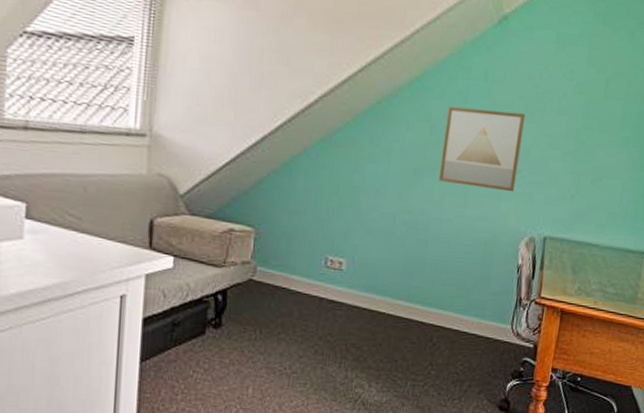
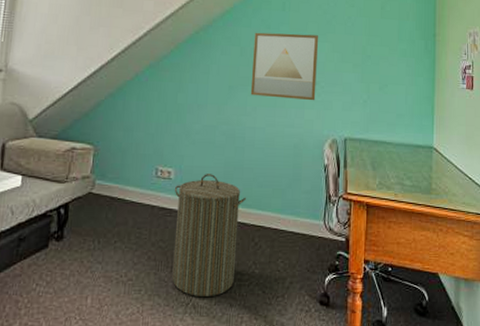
laundry hamper: none [340,267,427,395] -> present [172,174,247,298]

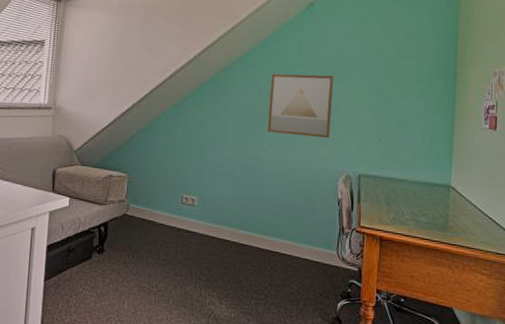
laundry hamper: present [172,174,247,298] -> none [196,202,264,312]

